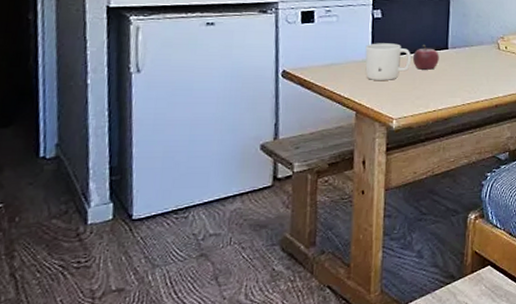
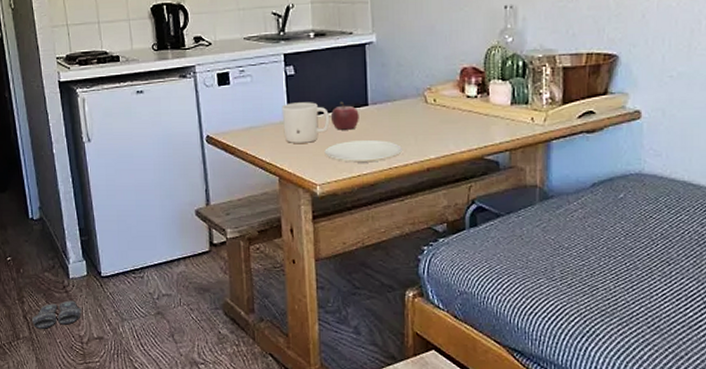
slippers: none [23,249,100,287] -> present [32,300,82,329]
plate: none [403,79,476,99] -> present [324,140,403,163]

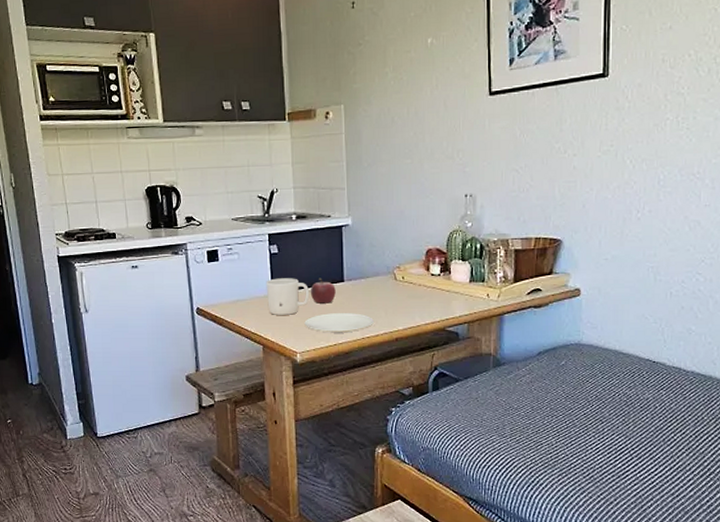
slippers: present [32,300,82,329] -> none [31,459,79,486]

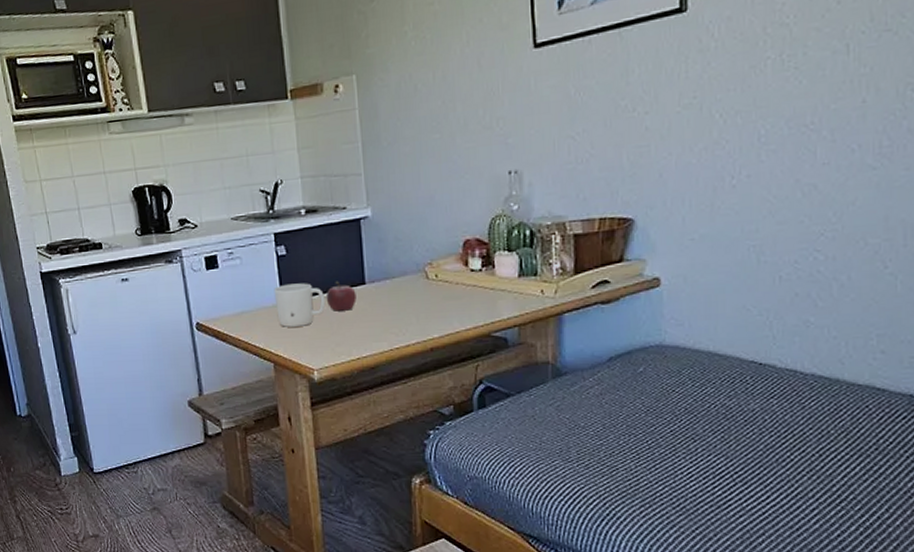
plate: present [304,313,375,333] -> none [321,320,405,345]

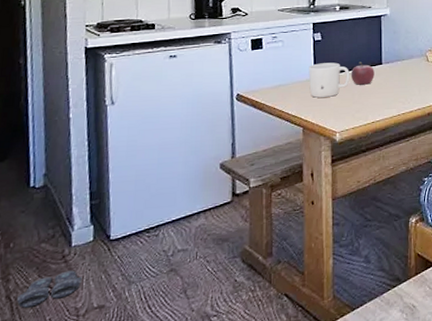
slippers: none [25,498,76,528] -> present [17,270,83,308]

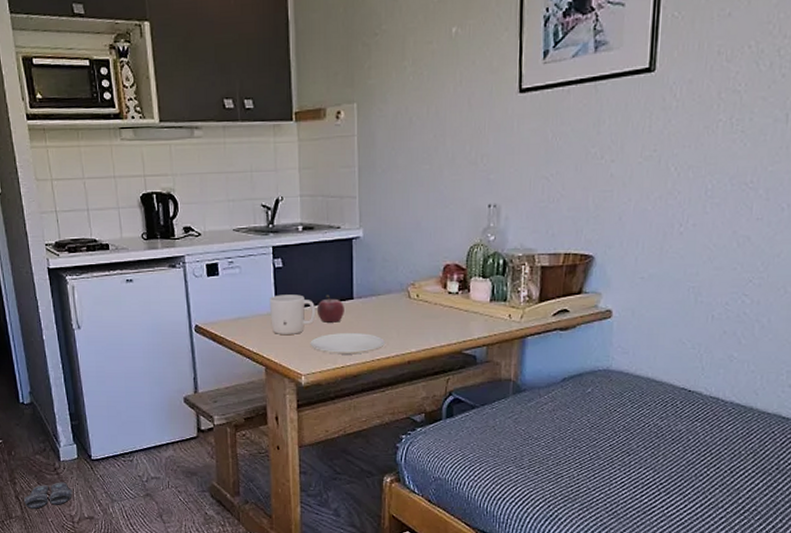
plate: none [344,92,409,112] -> present [310,333,386,355]

